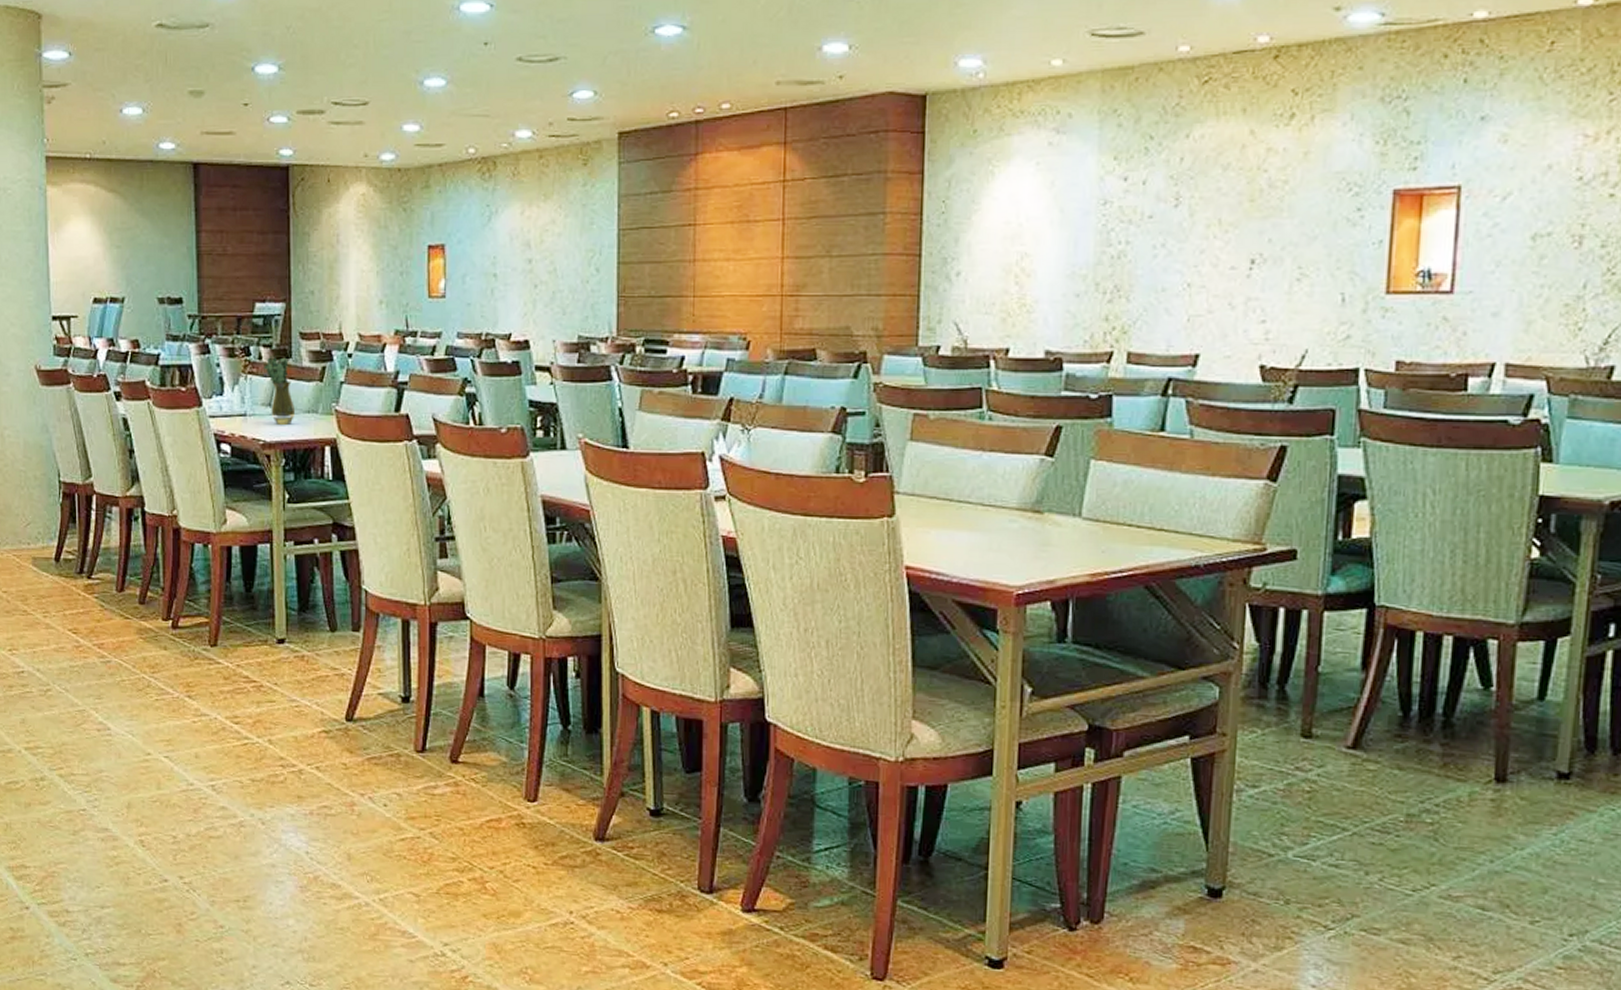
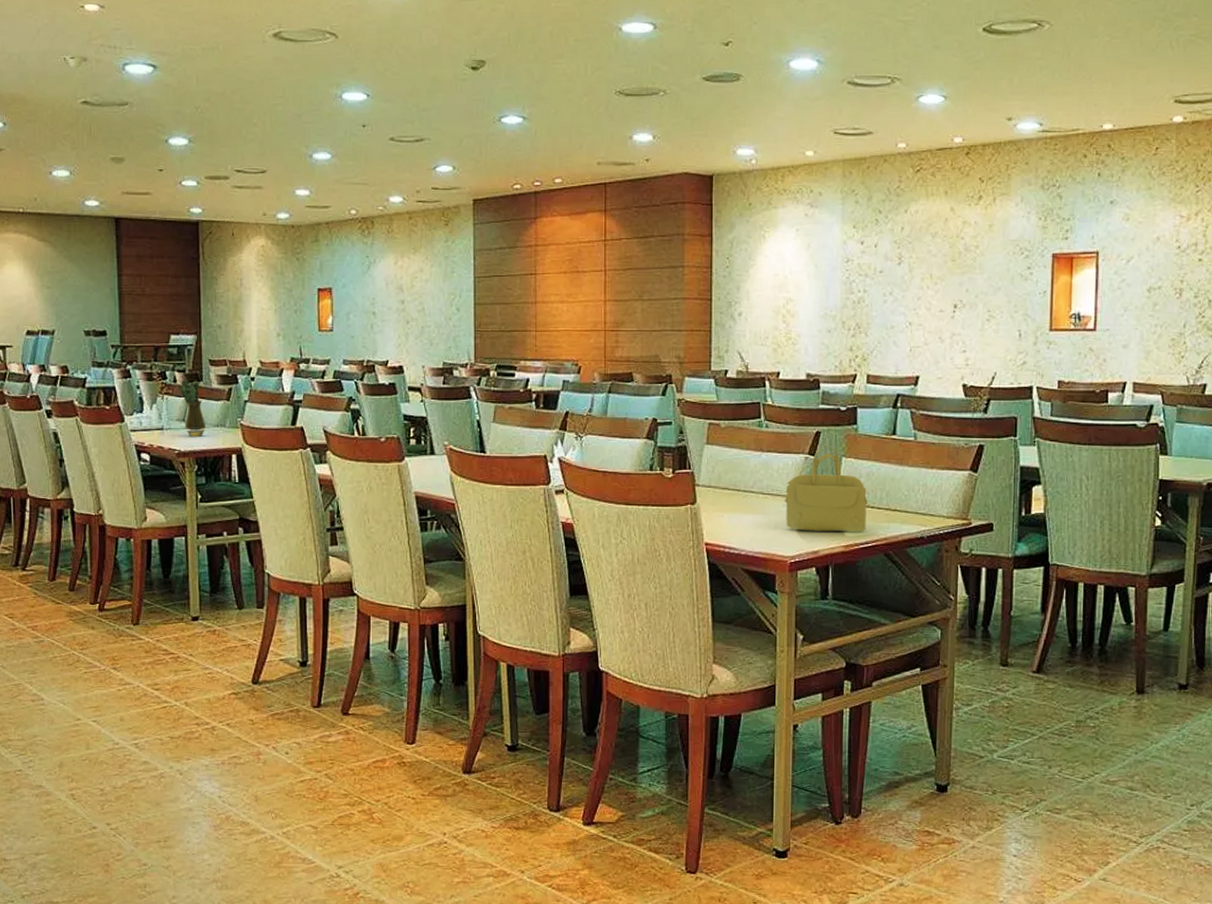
handbag: none [1012,442,1124,558] -> present [785,444,868,533]

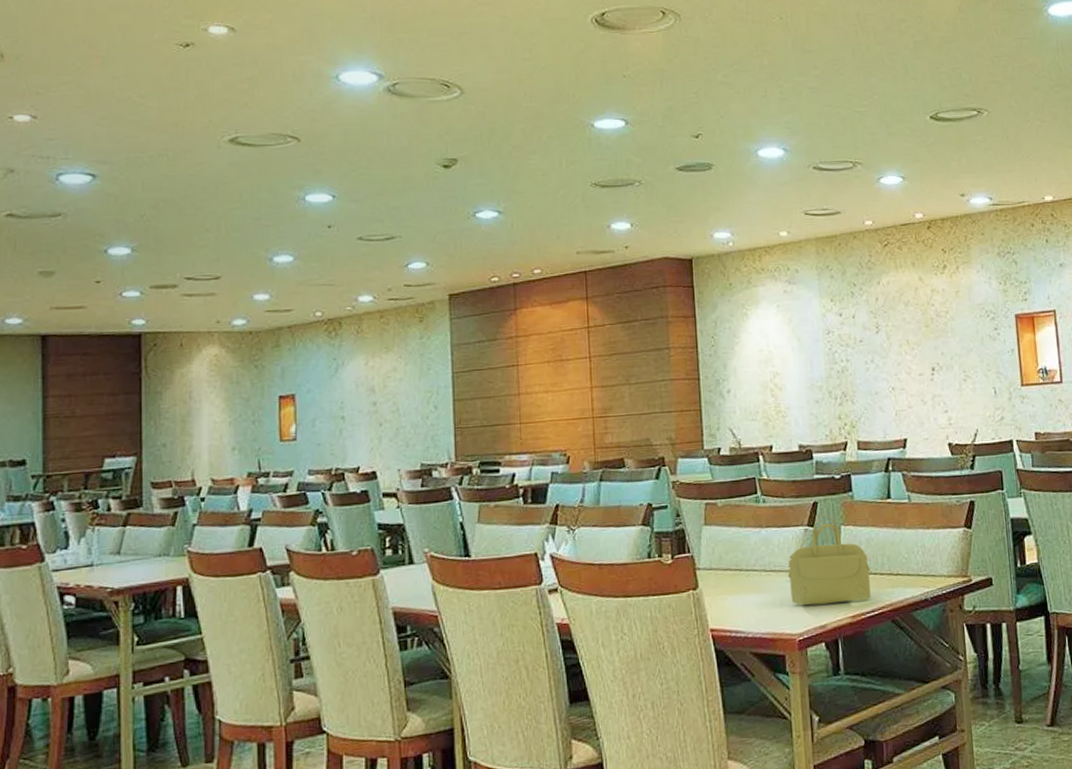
vase: present [178,378,206,437] -> none [113,505,146,571]

